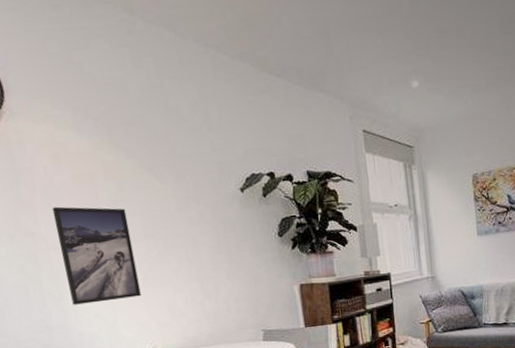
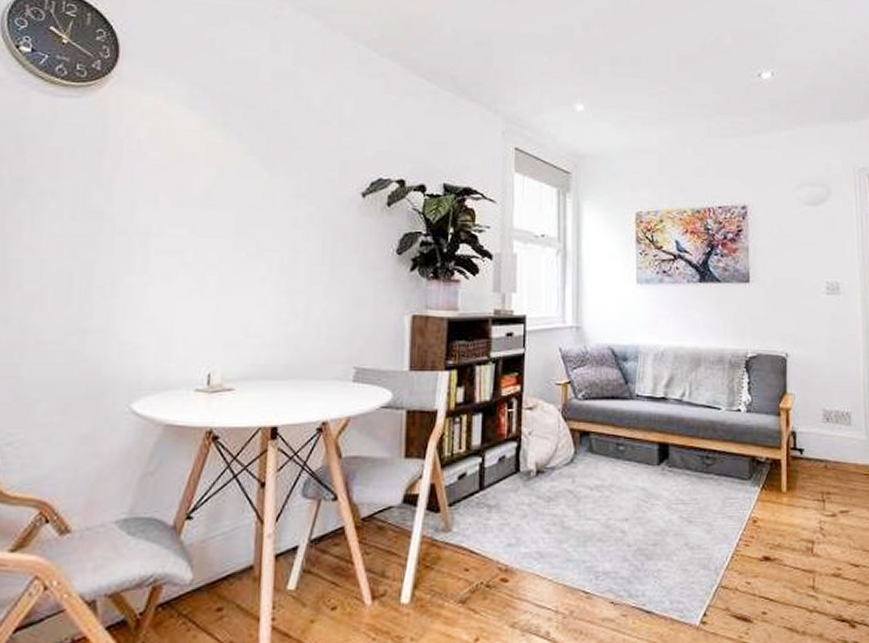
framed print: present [52,206,142,305] -> none [123,185,221,306]

